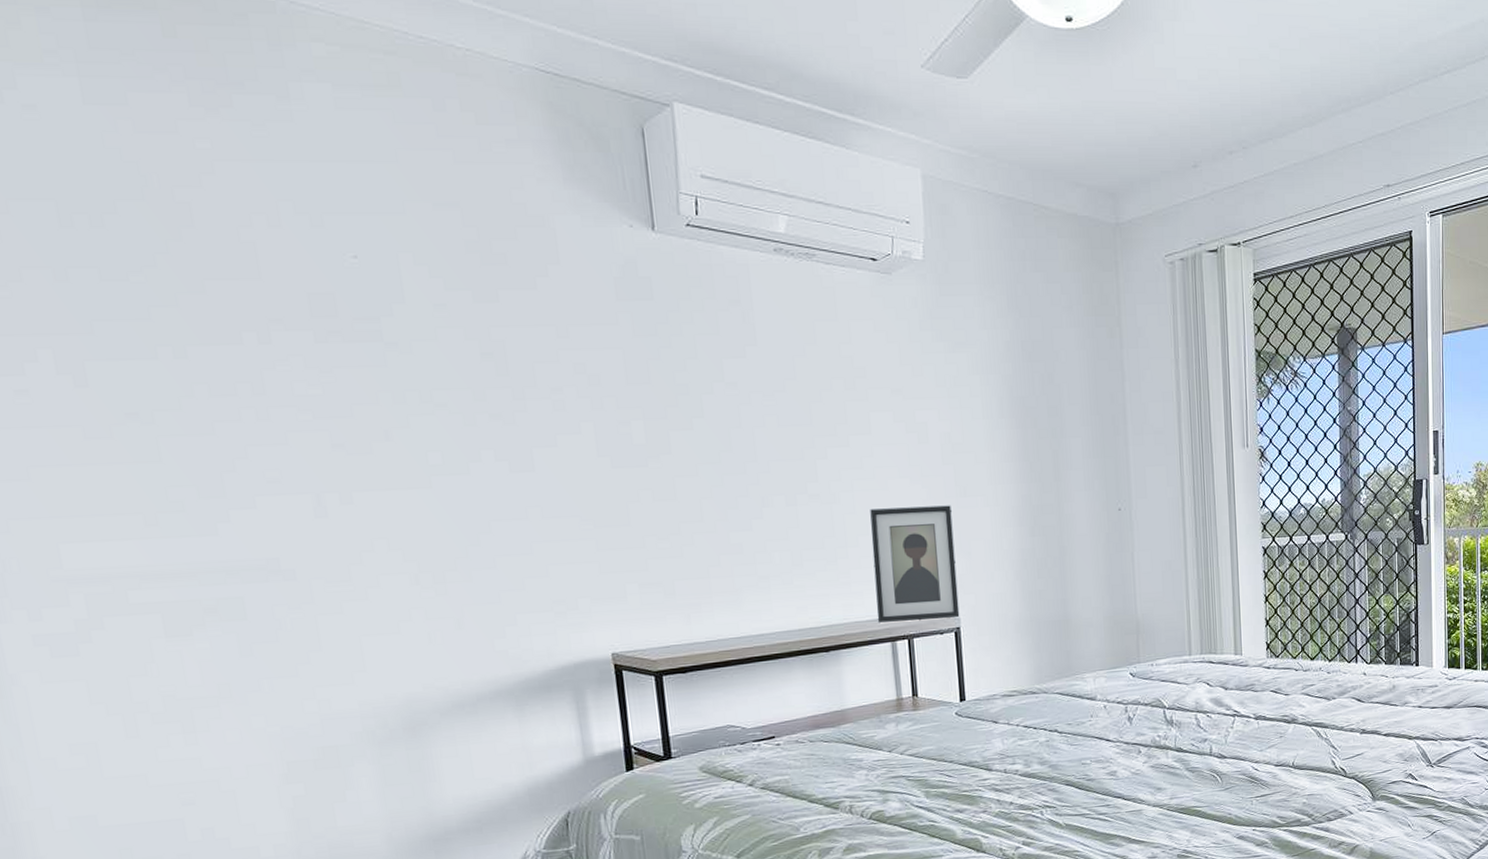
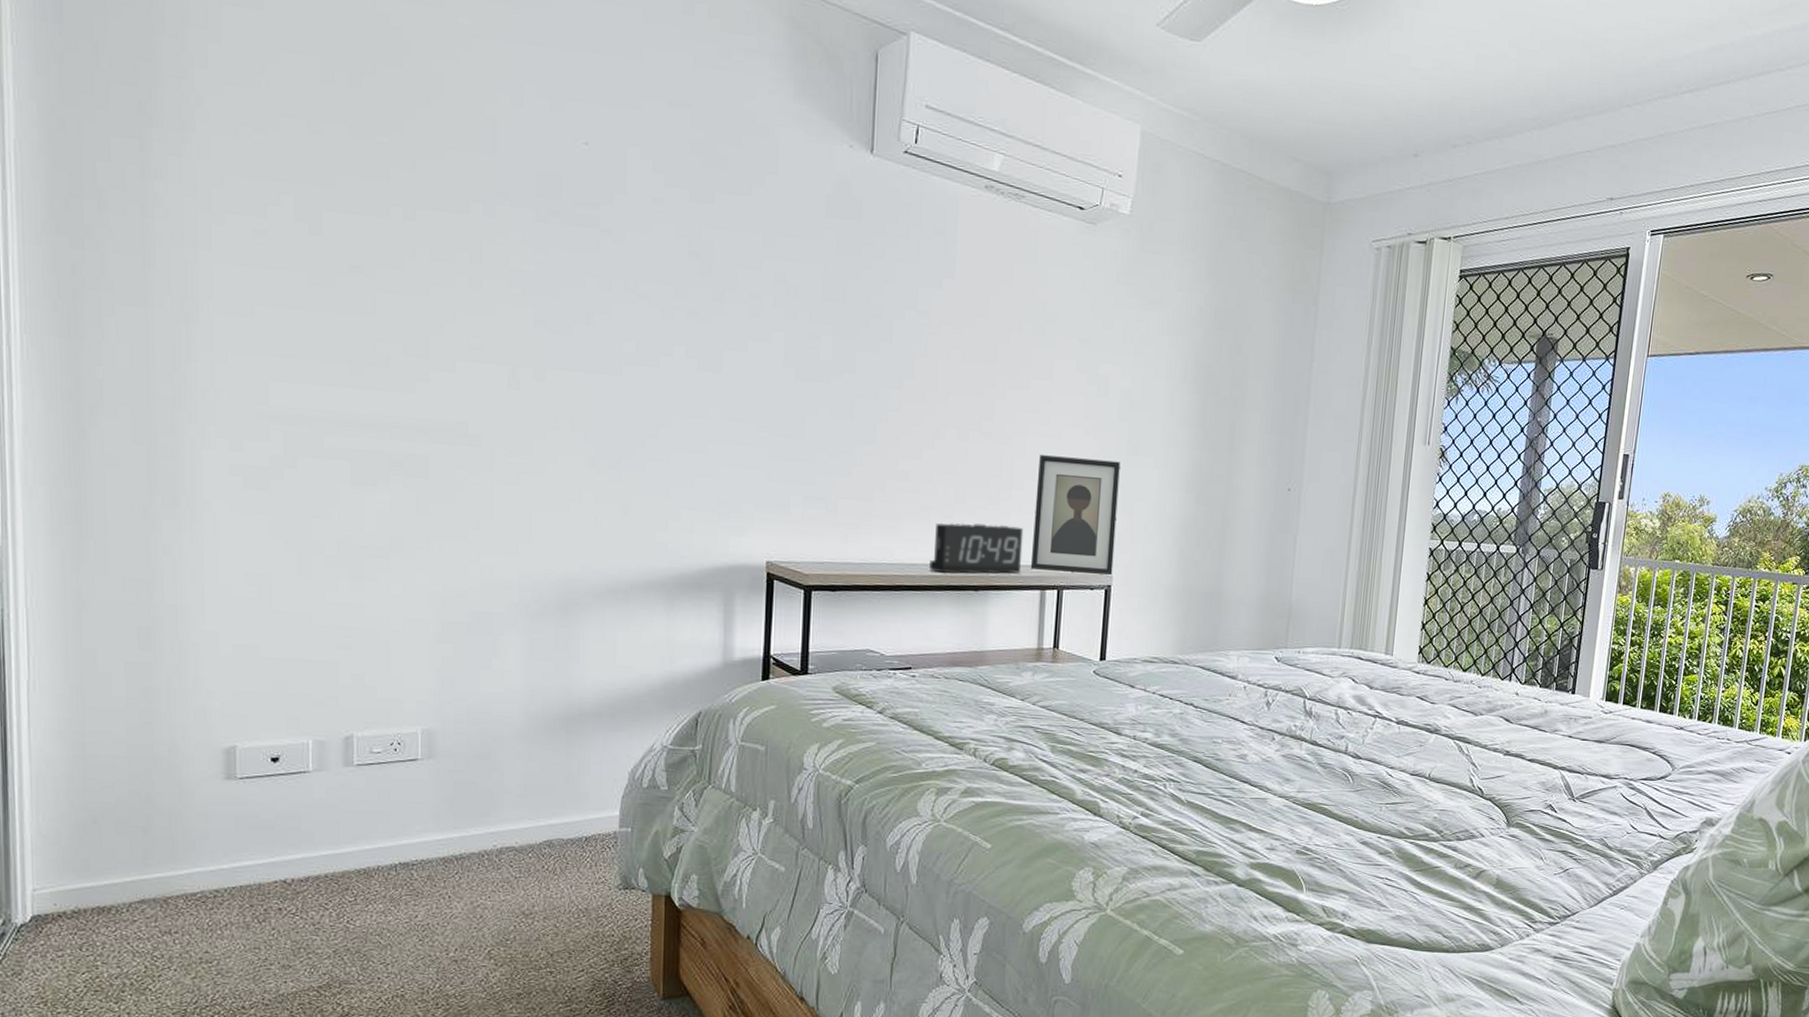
alarm clock: none [776,583,869,640] -> present [929,522,1024,574]

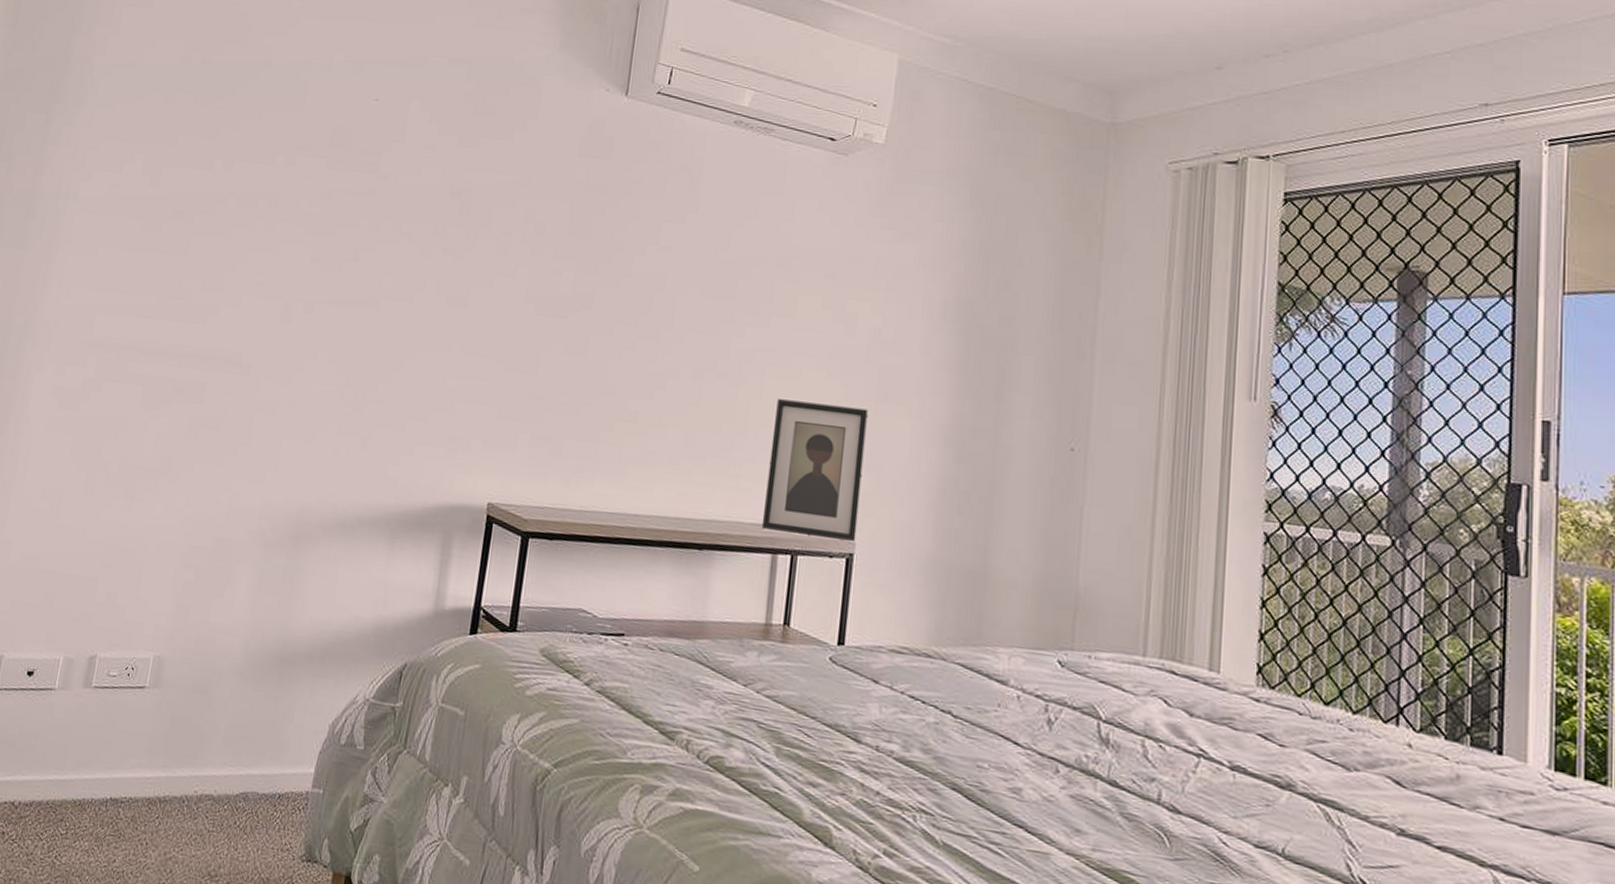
alarm clock: present [929,522,1024,574] -> none [651,470,757,533]

